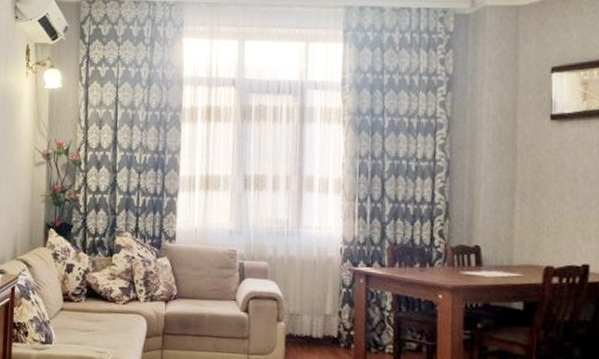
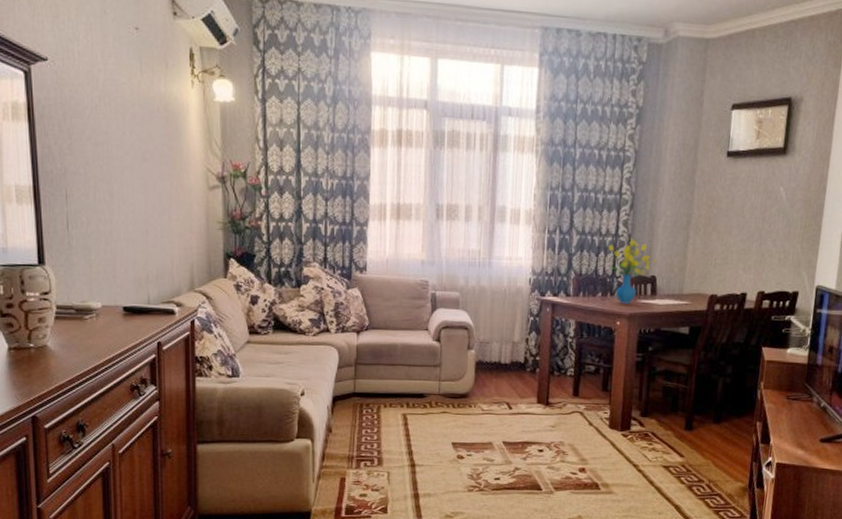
bouquet: none [424,205,480,276] -> present [608,237,657,305]

